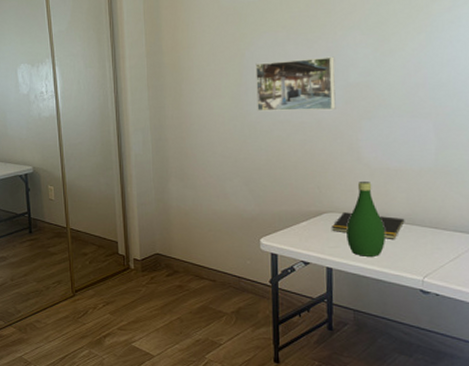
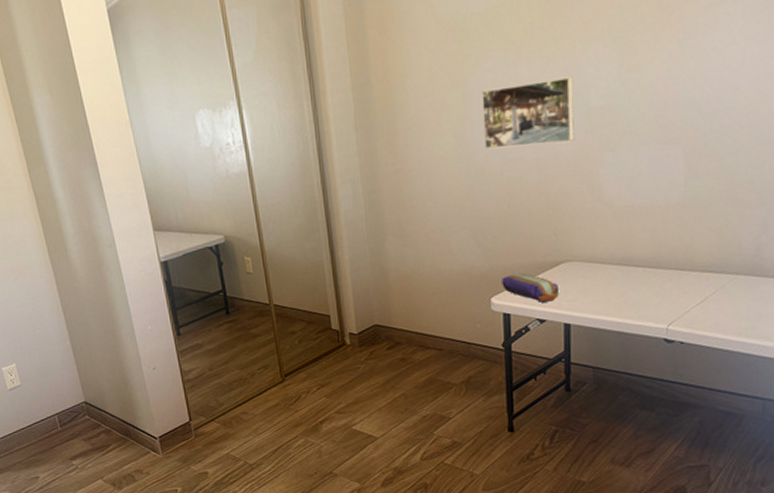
pencil case: none [270,219,322,246] -> present [502,273,560,303]
notepad: present [332,212,405,239] -> none [570,260,649,287]
bottle: present [346,182,385,257] -> none [586,223,628,308]

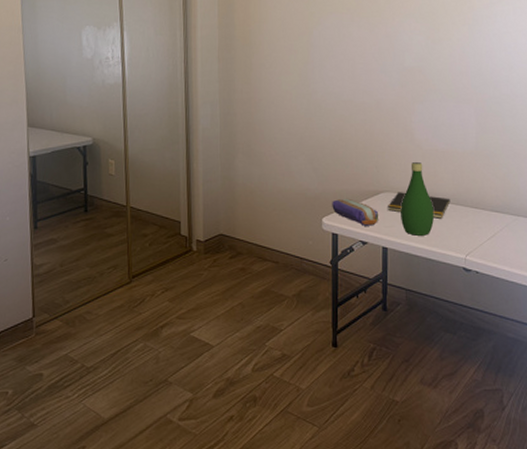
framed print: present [482,76,575,150] -> none [322,41,393,93]
notepad: none [570,260,649,287] -> present [388,192,451,219]
bottle: none [586,223,628,308] -> present [400,162,434,236]

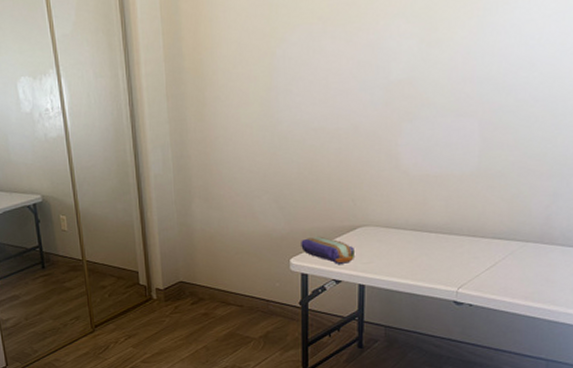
notepad: present [388,192,451,219] -> none [366,225,442,251]
bottle: present [400,162,434,236] -> none [381,191,421,271]

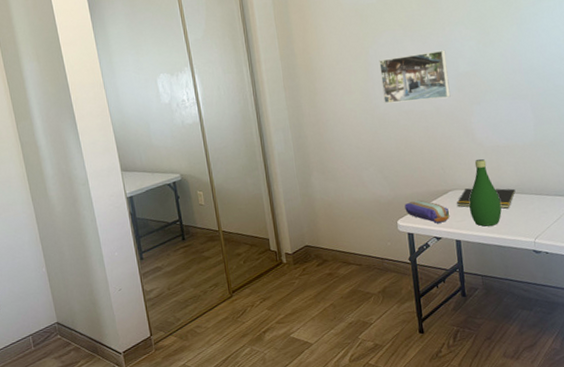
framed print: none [287,50,376,119] -> present [379,50,451,104]
notepad: none [366,225,442,251] -> present [457,188,516,209]
bottle: none [381,191,421,271] -> present [469,159,502,227]

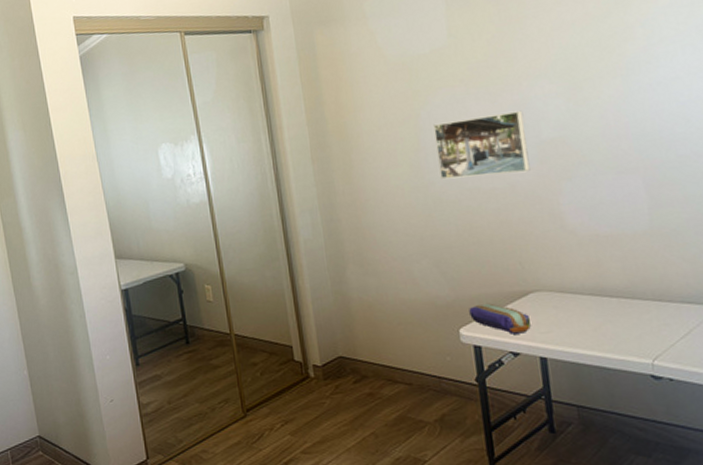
notepad: present [457,188,516,209] -> none [541,289,624,318]
bottle: present [469,159,502,227] -> none [557,252,605,341]

